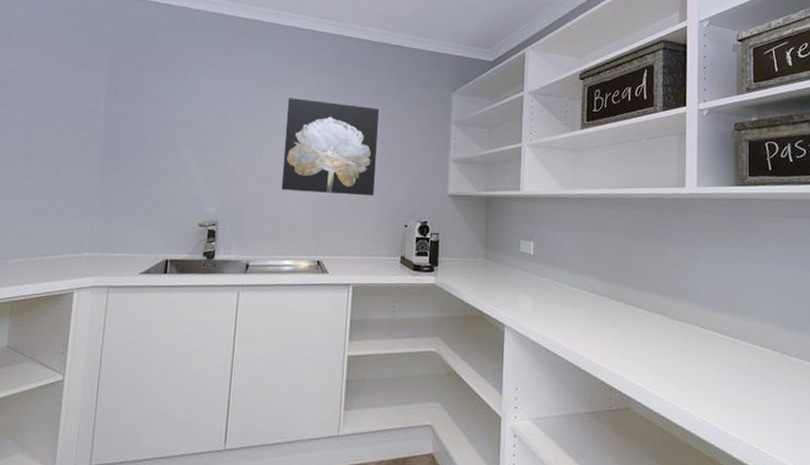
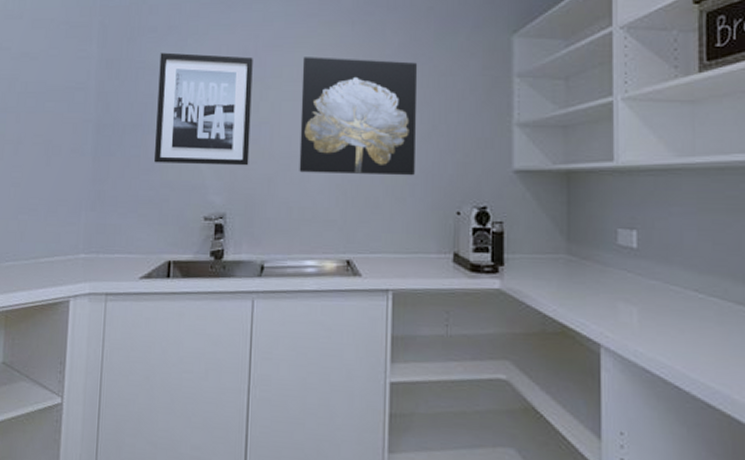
wall art: none [156,86,246,183] -> present [154,52,253,166]

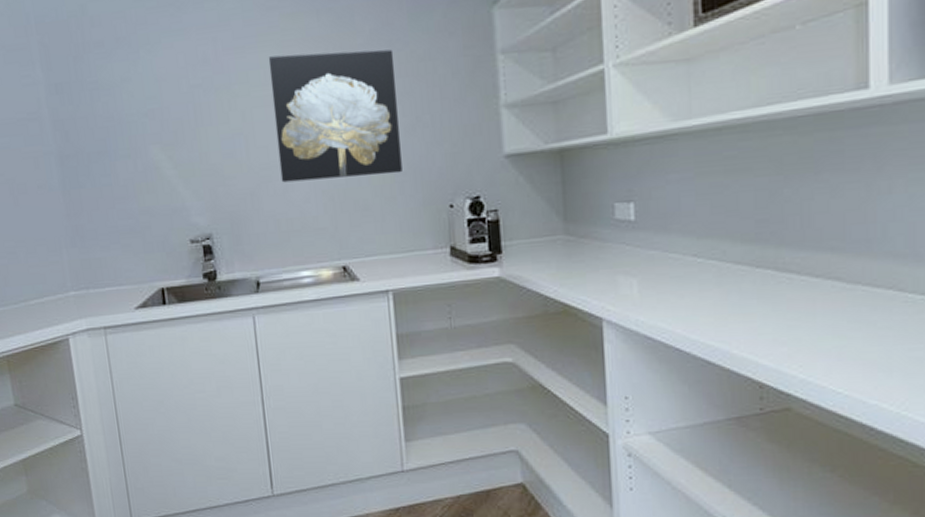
wall art: present [154,52,253,166] -> none [112,63,228,190]

